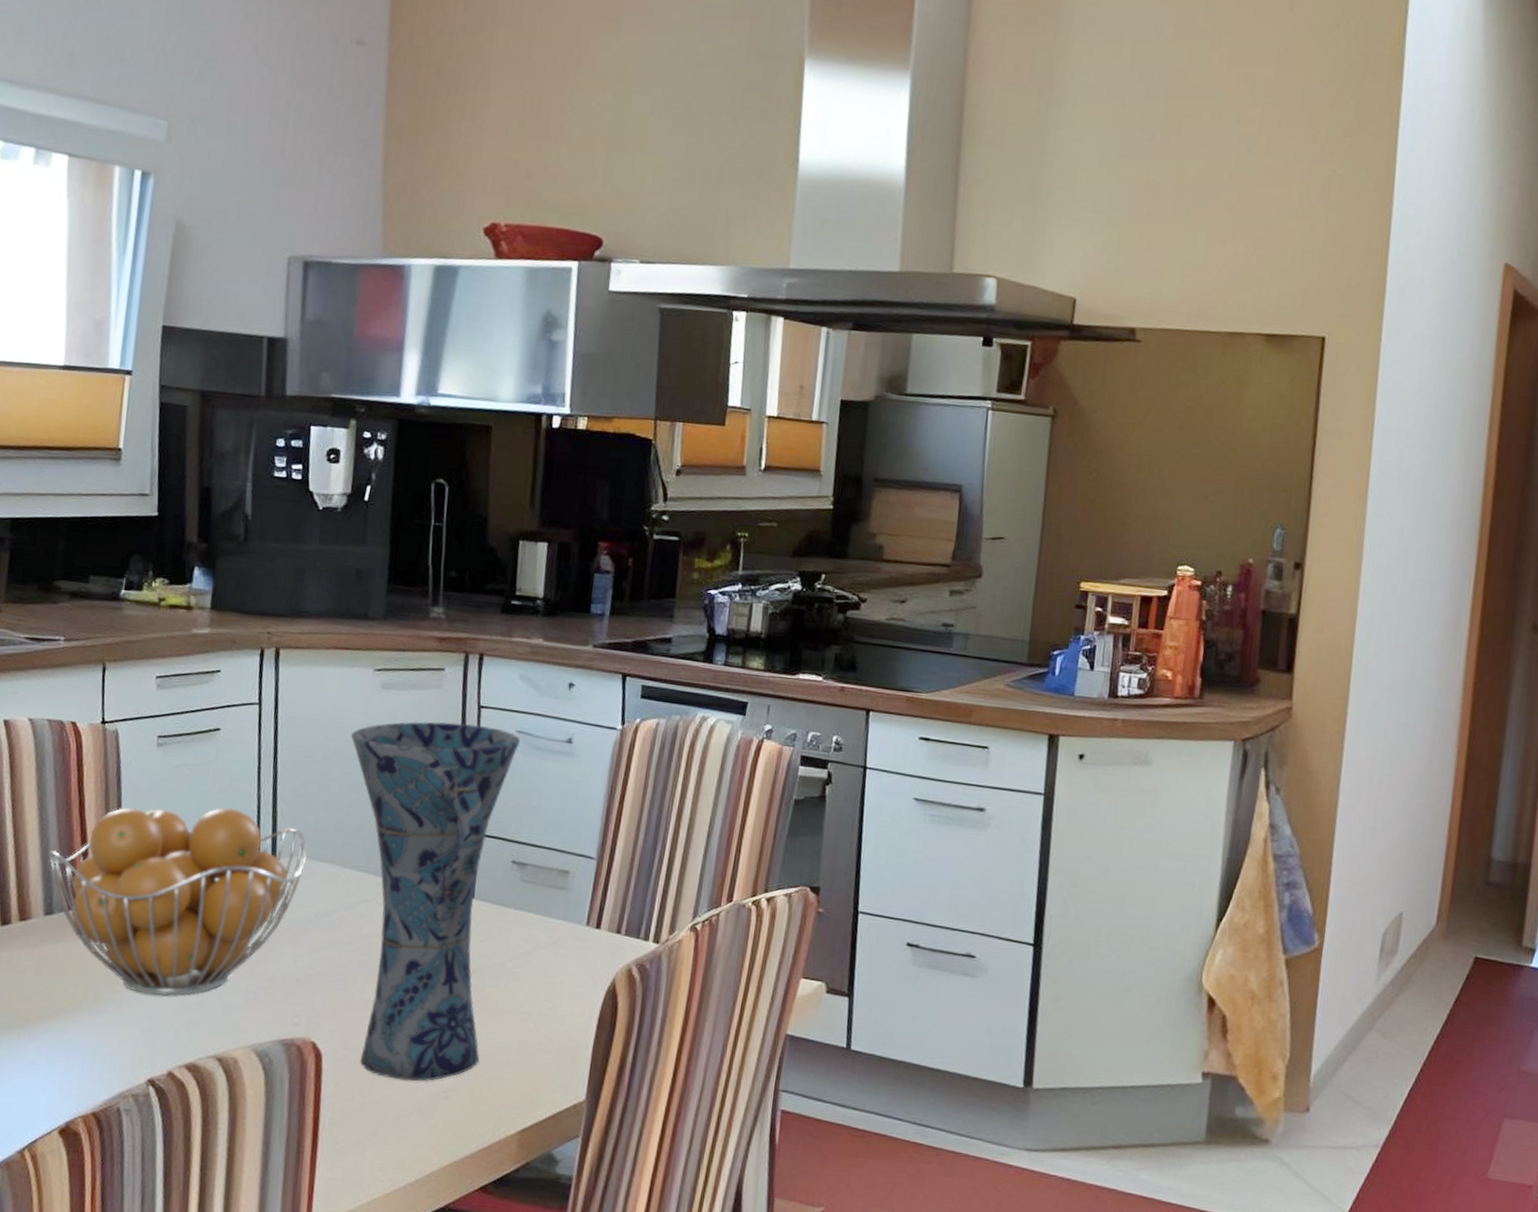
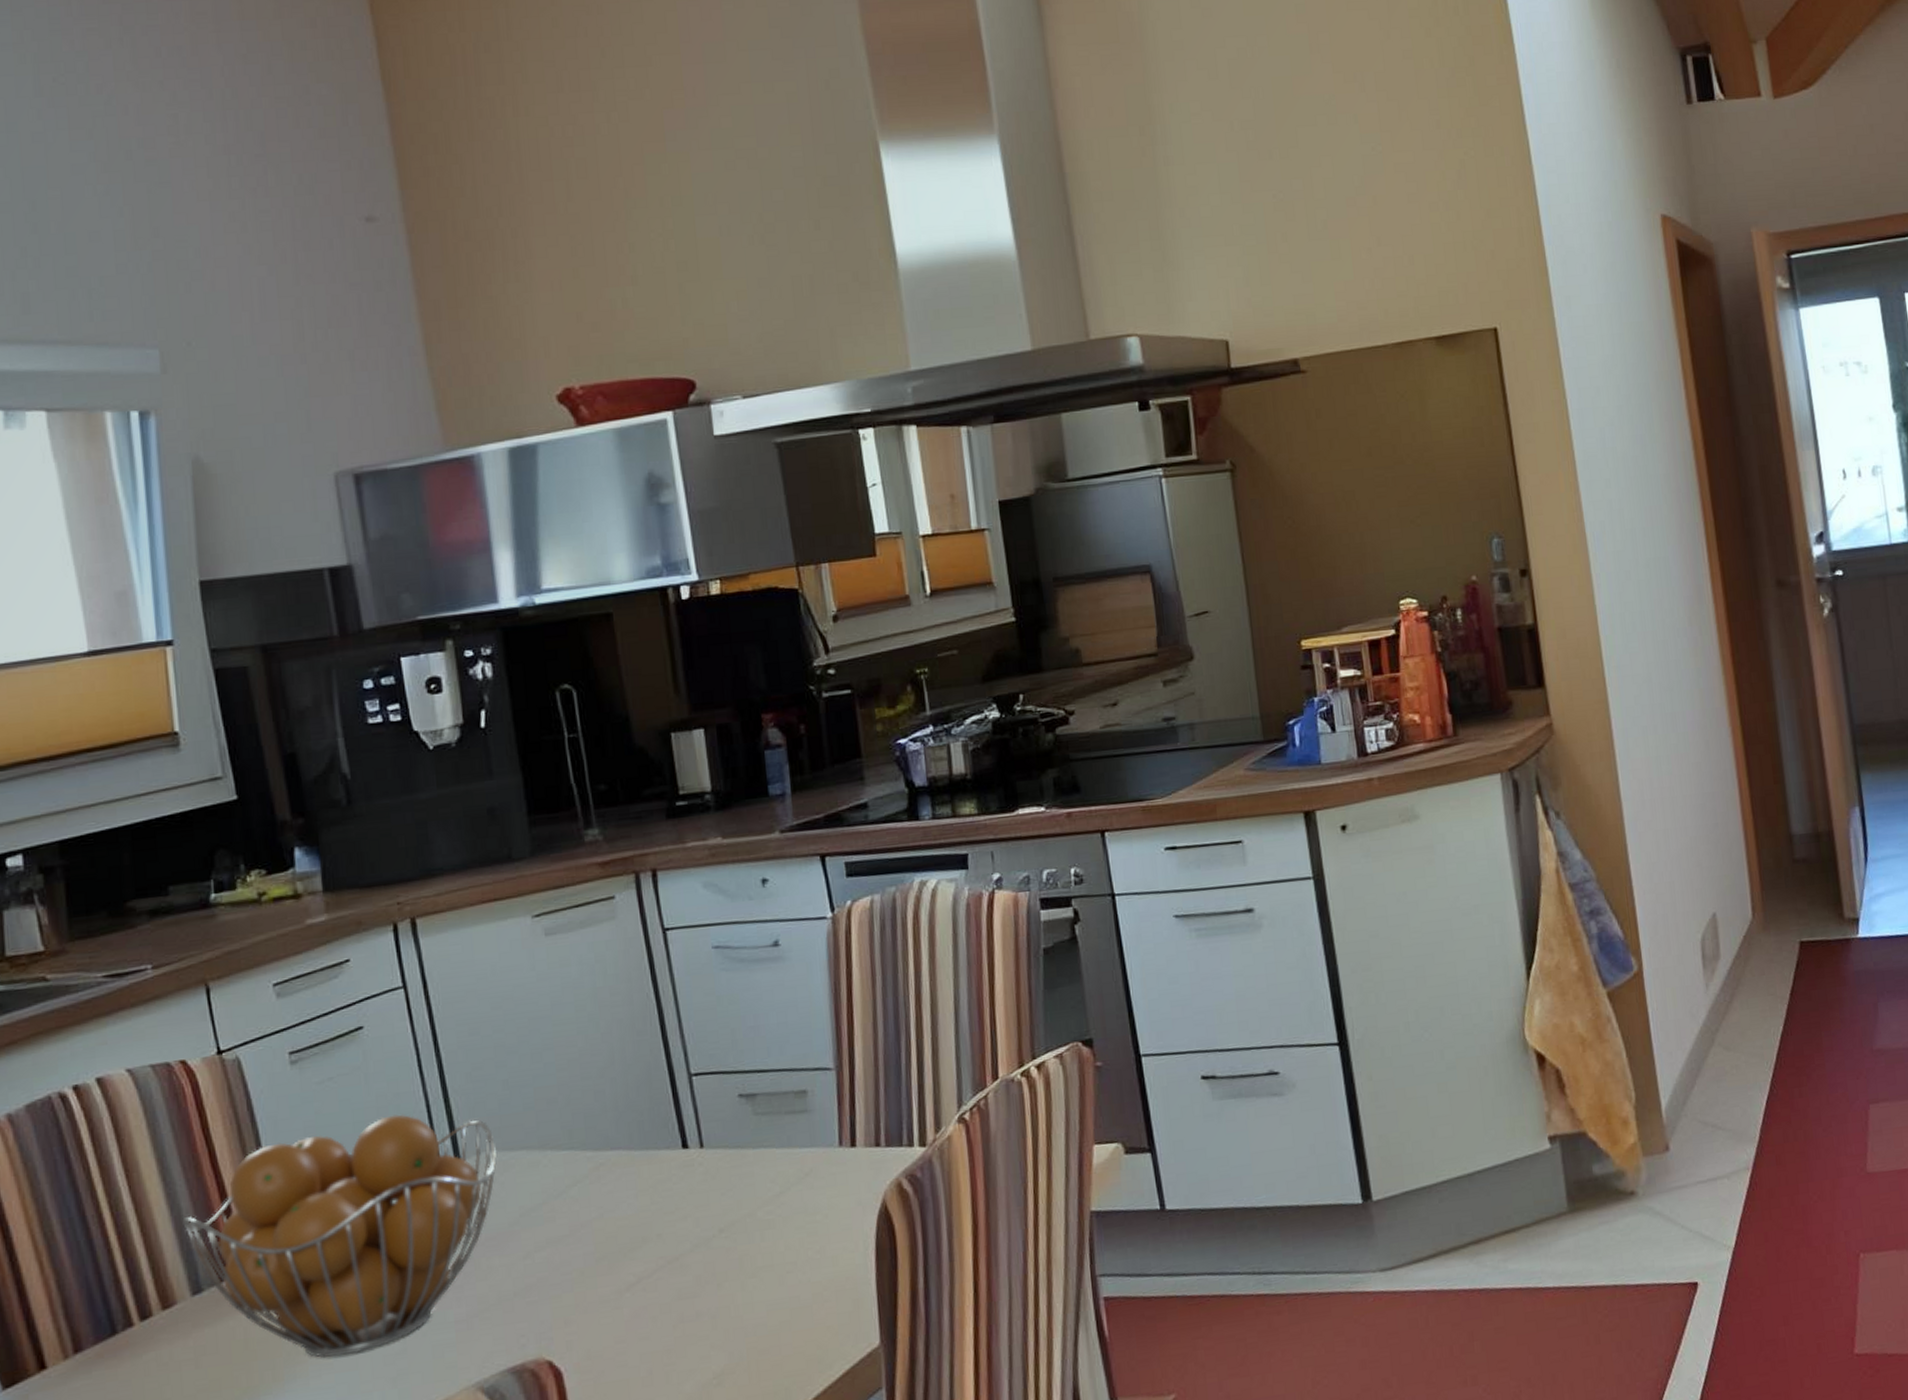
vase: present [350,721,521,1082] -> none [520,949,749,1380]

